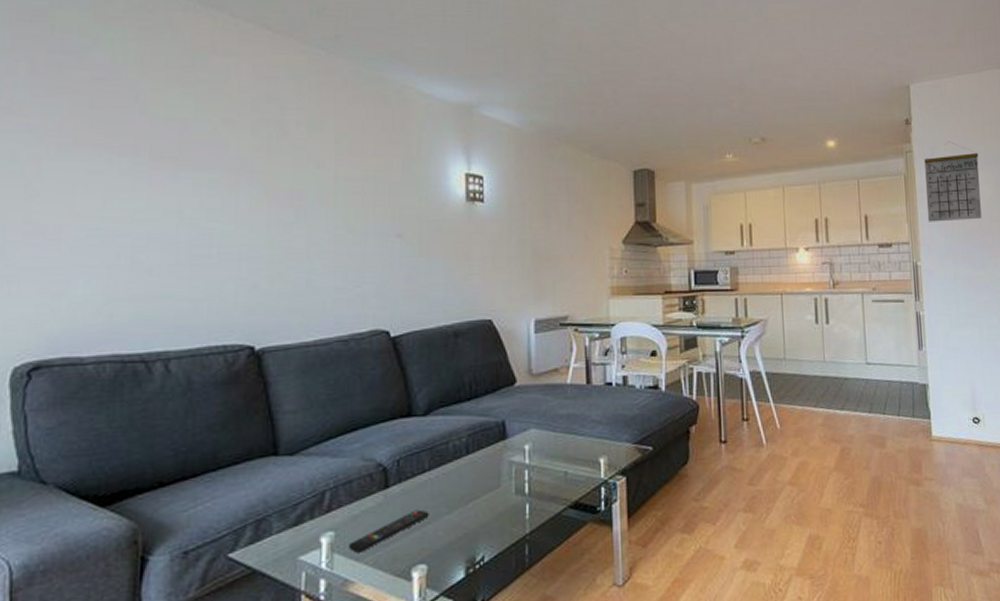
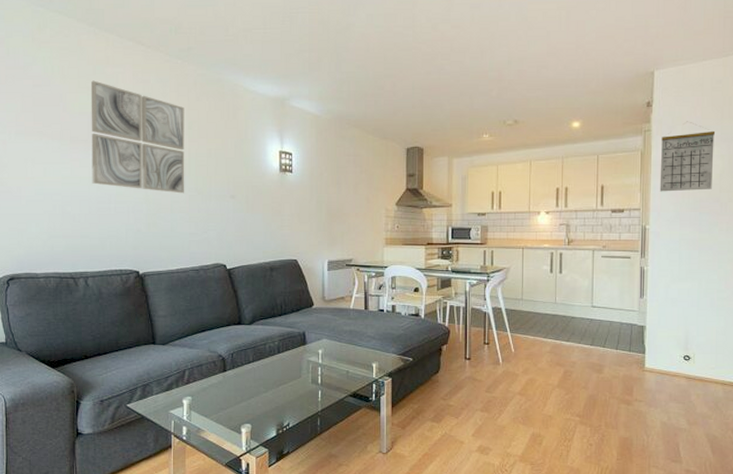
wall art: none [182,74,329,232] -> present [90,80,185,194]
remote control: present [349,509,429,553] -> none [201,388,253,412]

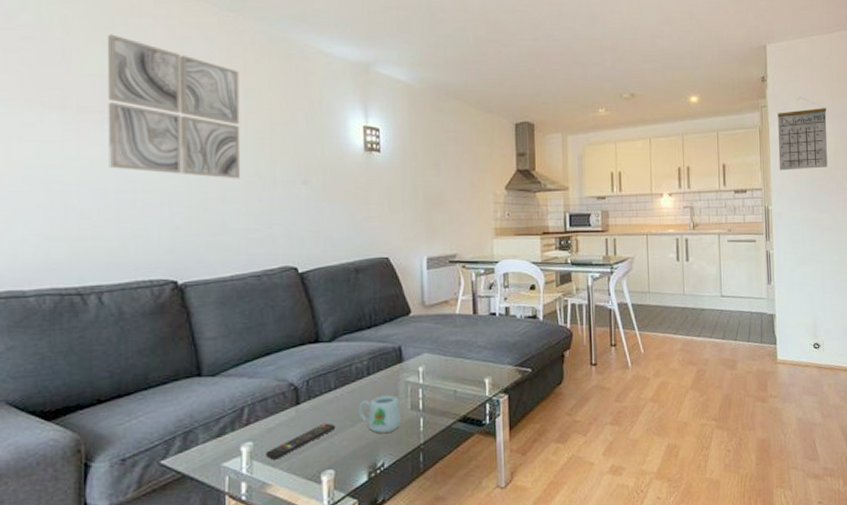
remote control: none [201,388,253,412] -> present [266,423,336,460]
mug: none [271,370,304,399] -> present [359,394,402,433]

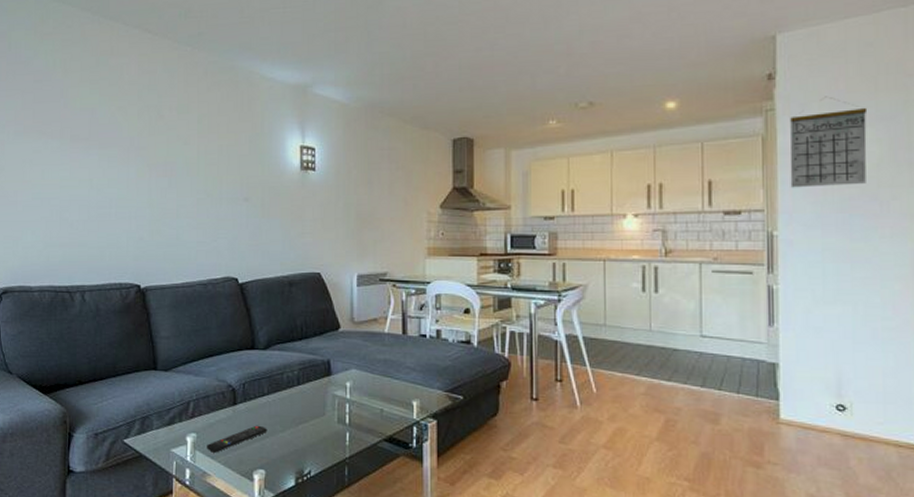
wall art: present [107,34,241,179] -> none [92,73,194,197]
mug: present [359,394,402,433] -> none [289,405,329,442]

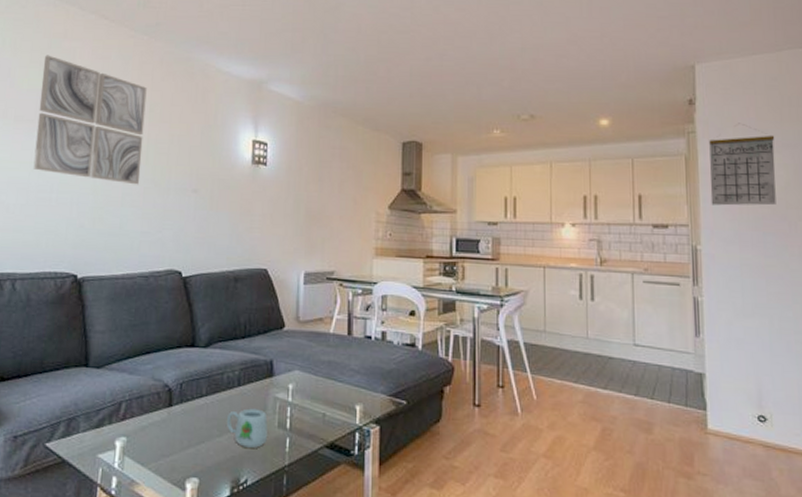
wall art: none [92,73,194,197] -> present [33,55,147,185]
remote control: present [207,425,267,453] -> none [137,429,204,459]
mug: none [289,405,329,442] -> present [227,408,269,448]

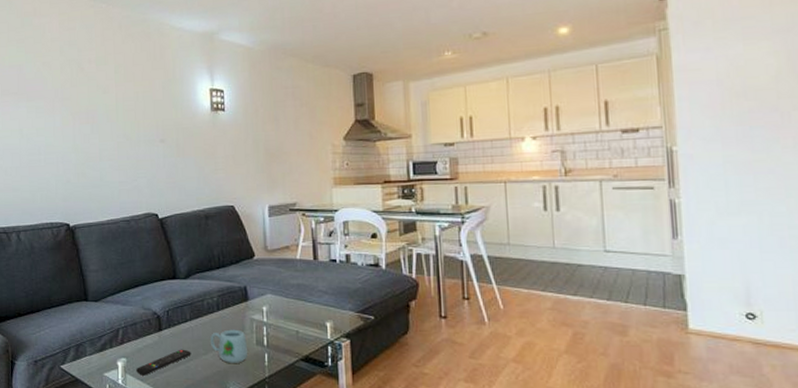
wall art: present [33,55,147,185] -> none [19,33,113,141]
remote control: none [137,429,204,459] -> present [136,349,191,376]
calendar: present [709,123,776,206] -> none [684,13,765,104]

